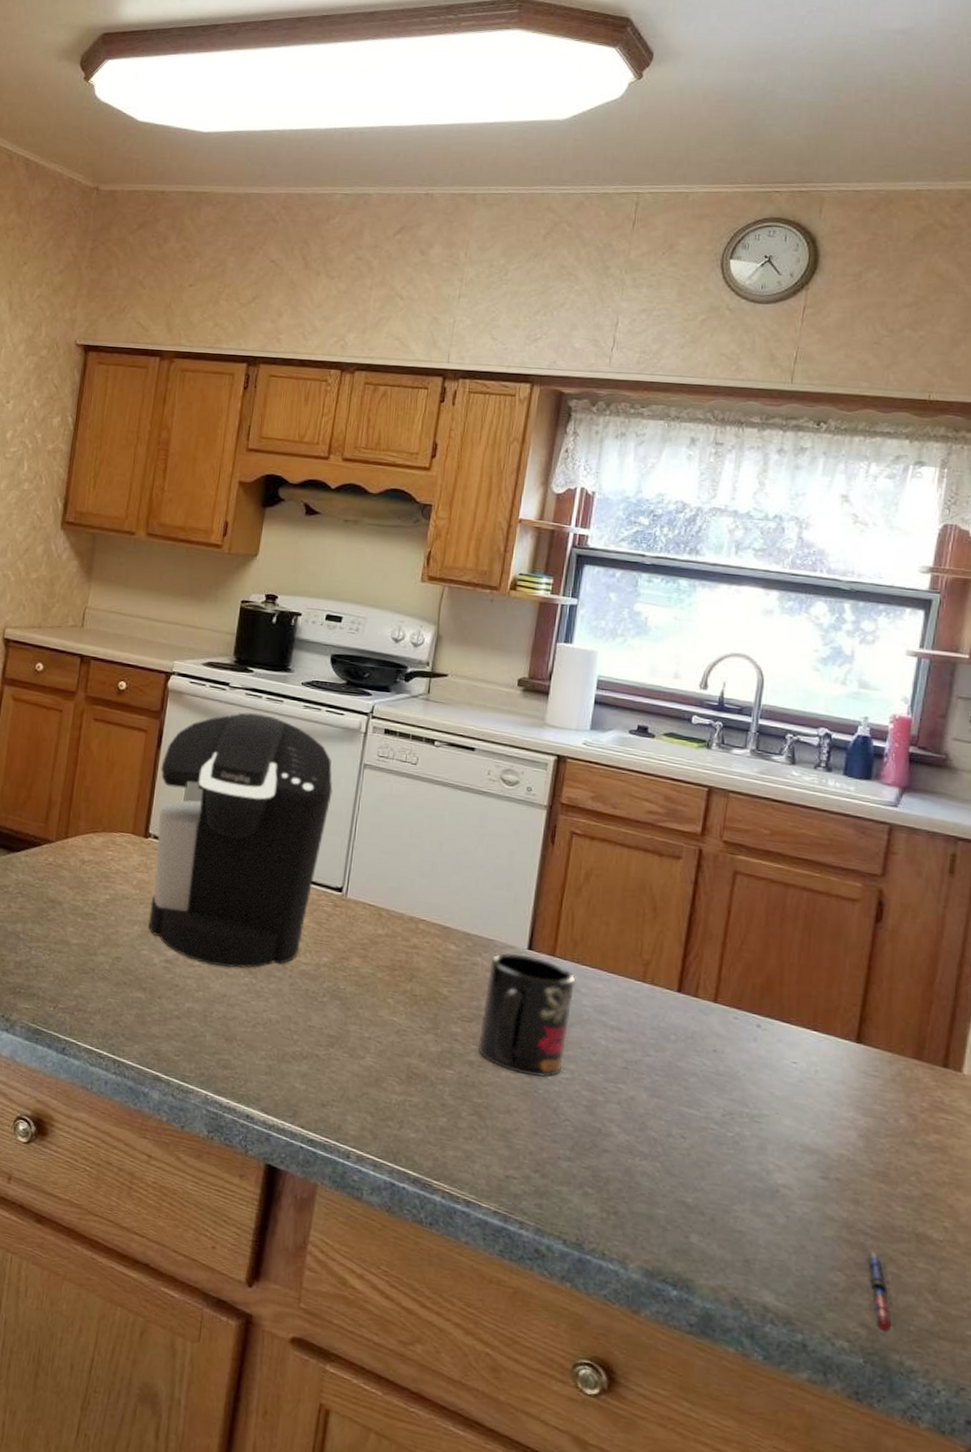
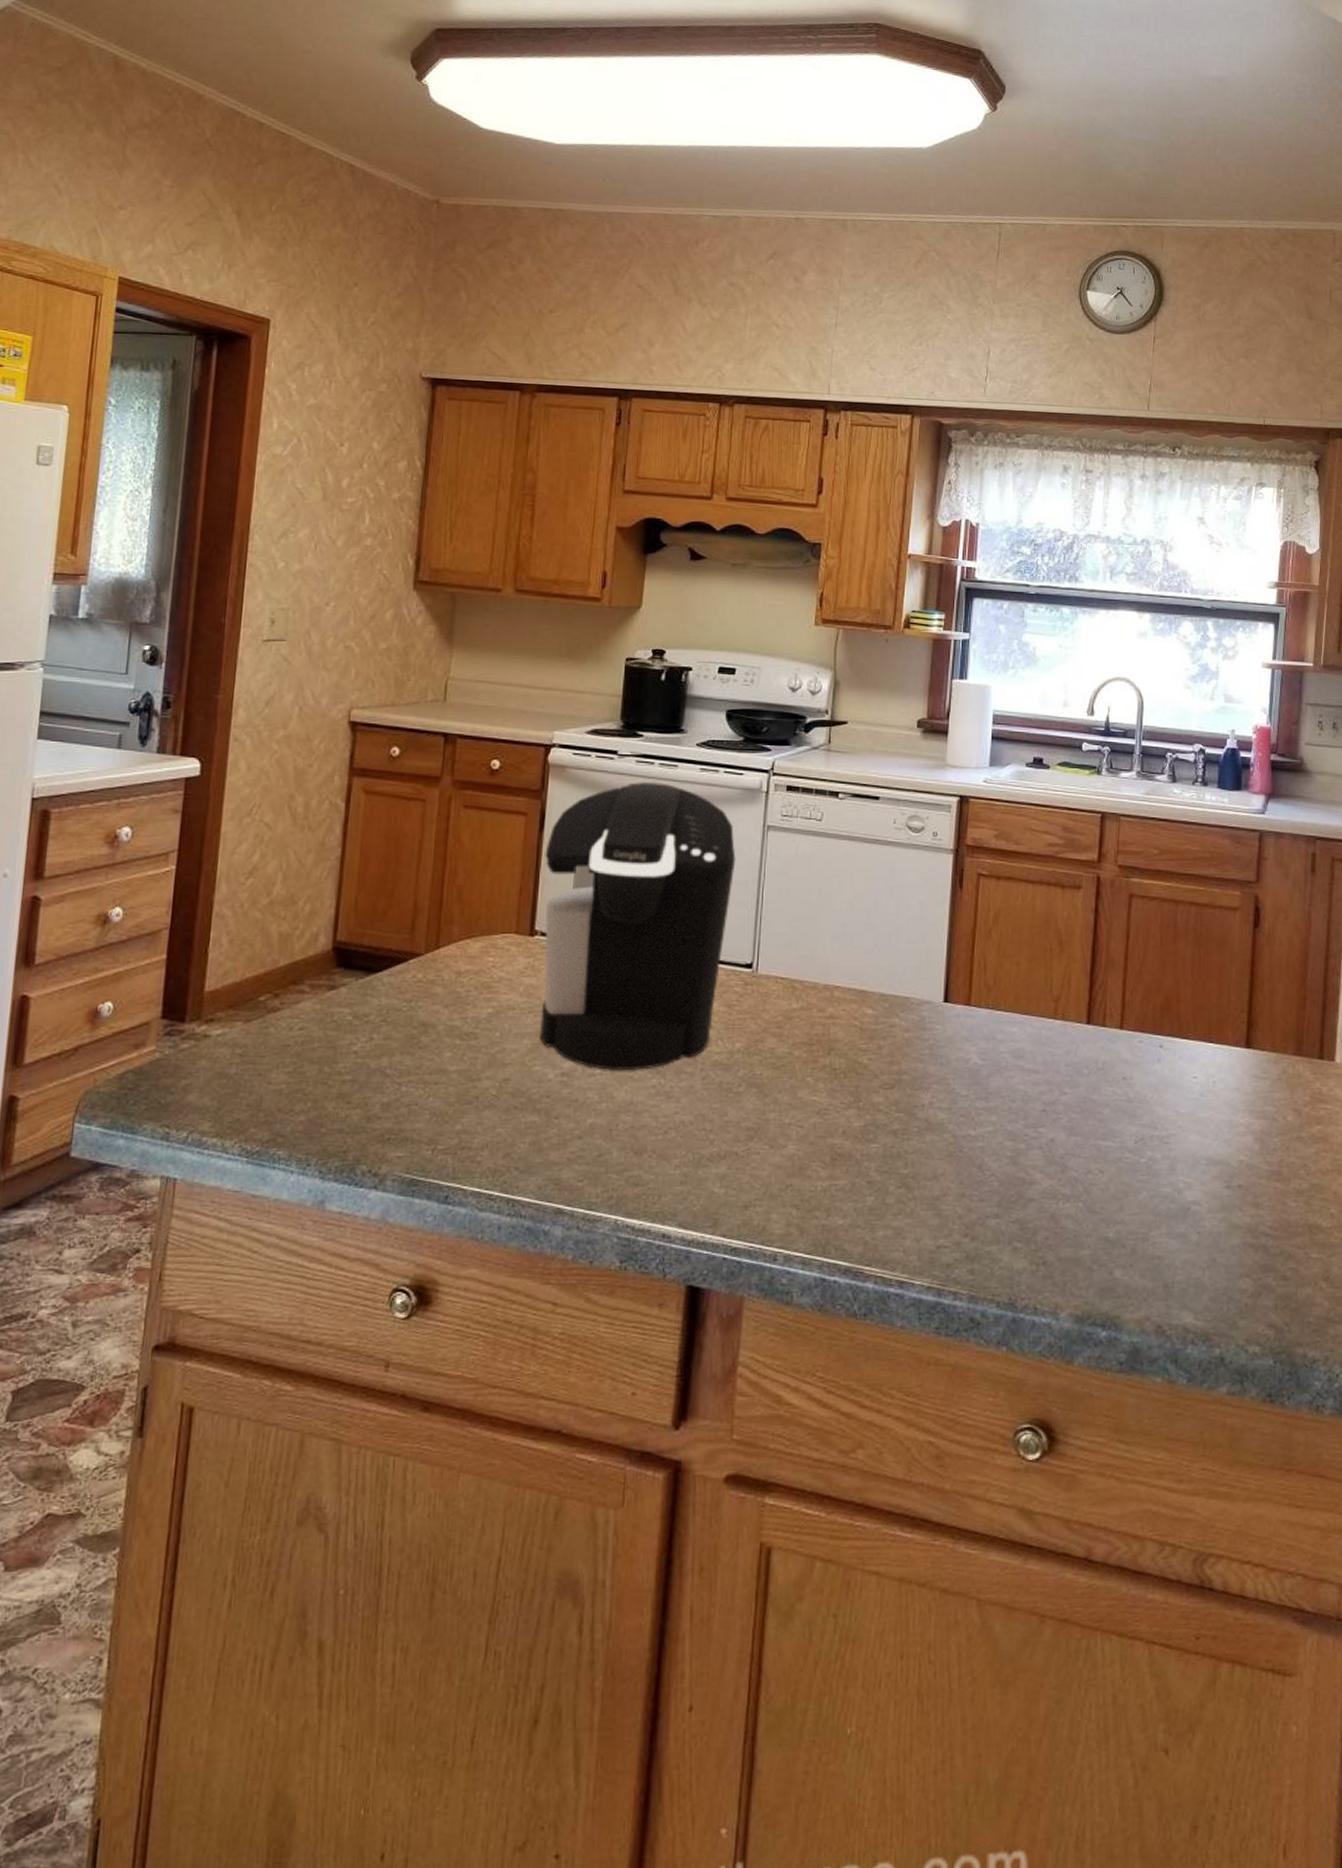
mug: present [477,952,576,1078] -> none [900,1008,992,1136]
pen: present [865,1252,895,1332] -> none [1268,1251,1297,1328]

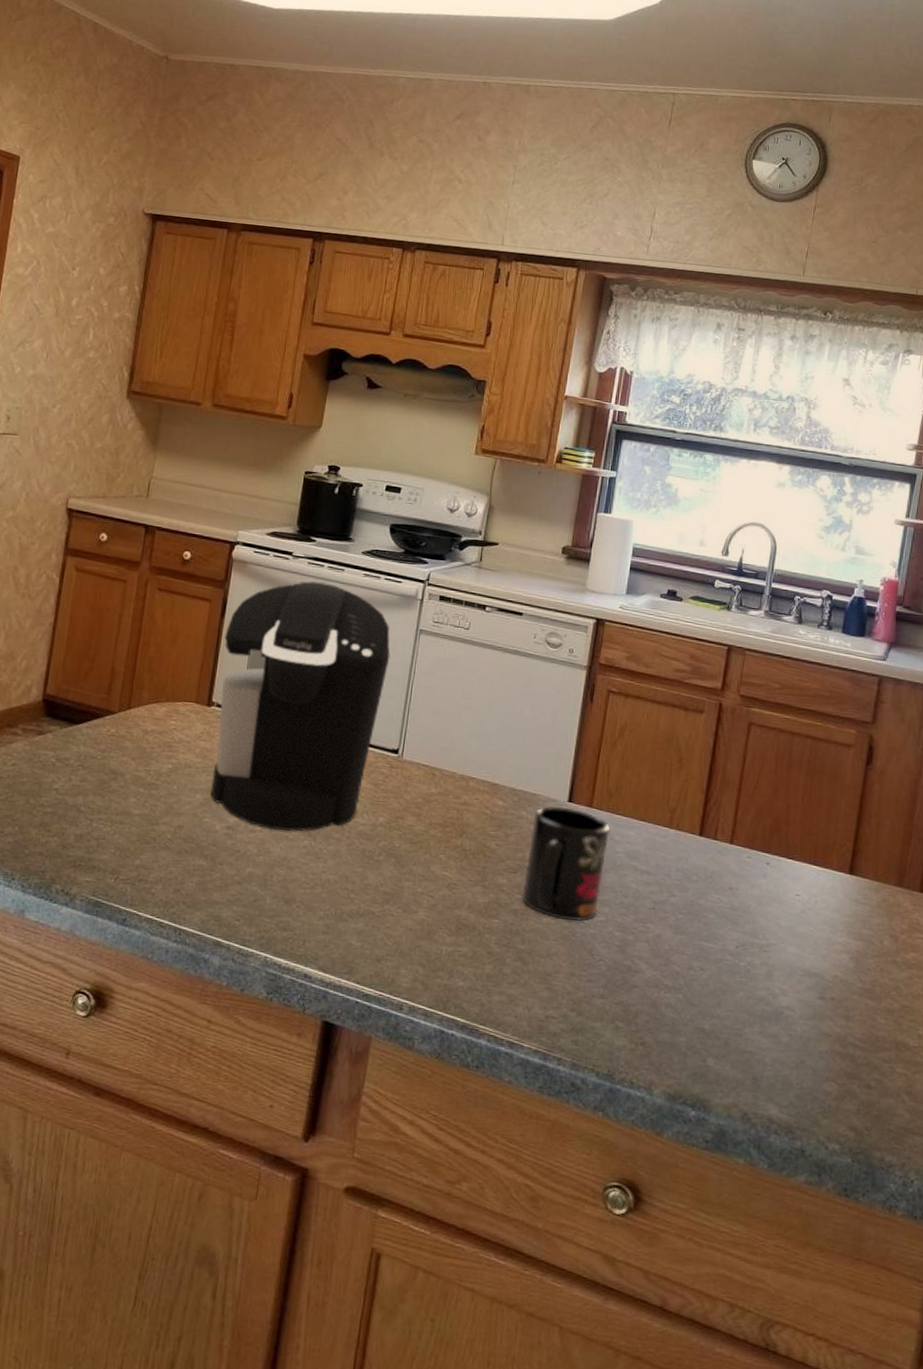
mug: none [900,1008,992,1136] -> present [521,805,611,922]

